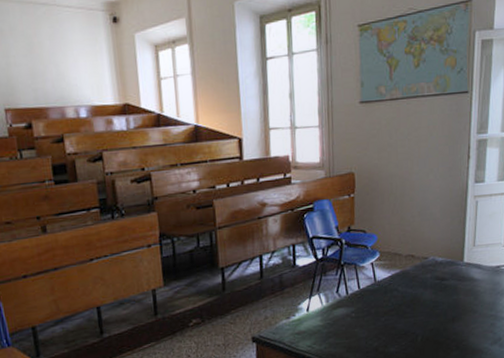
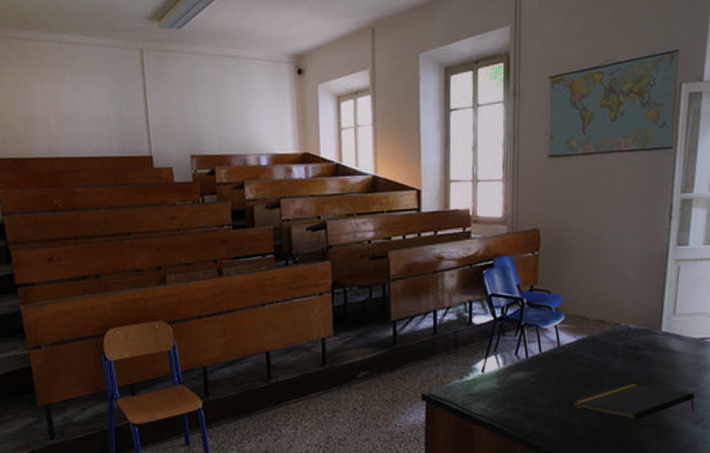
notepad: none [388,311,493,345] -> present [572,383,695,420]

